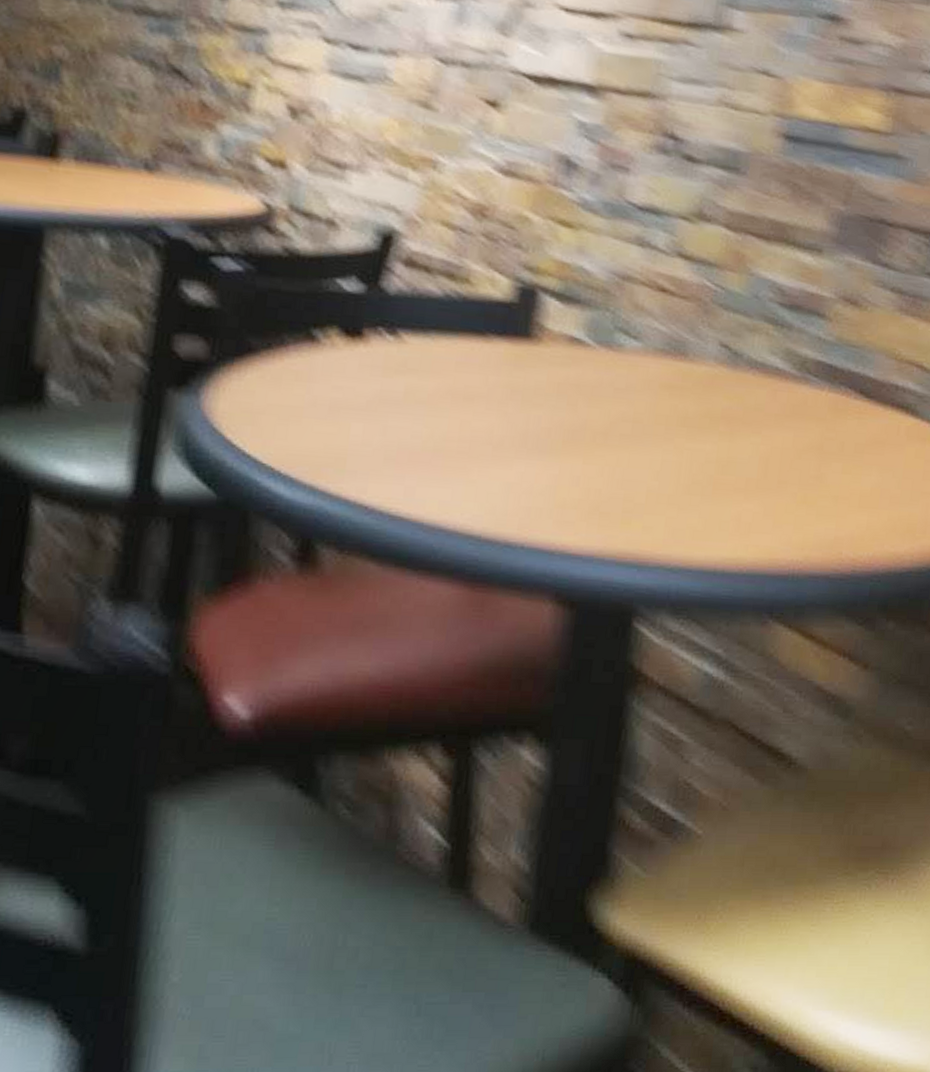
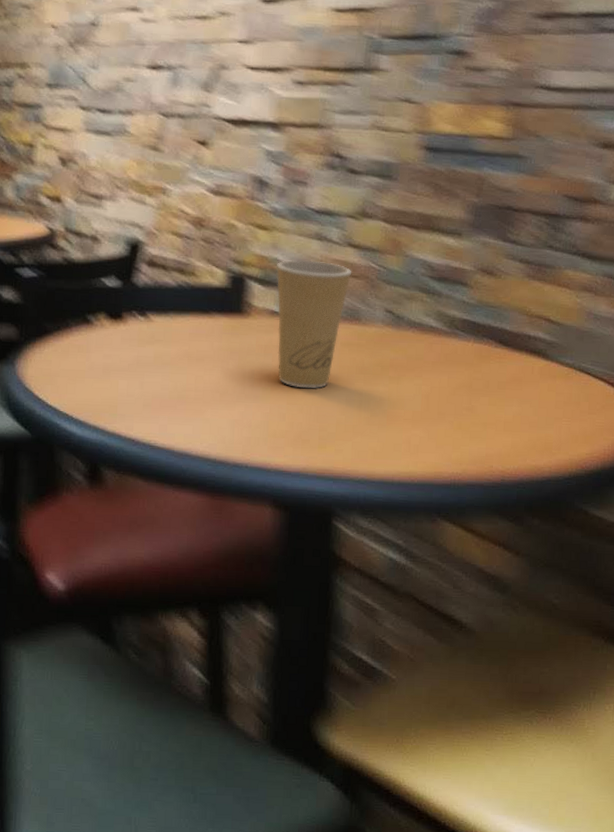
paper cup: none [574,269,680,445] -> present [276,259,351,389]

